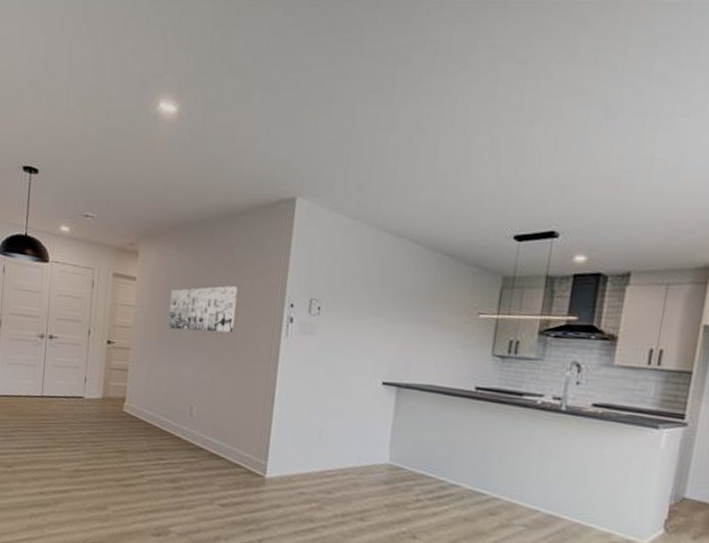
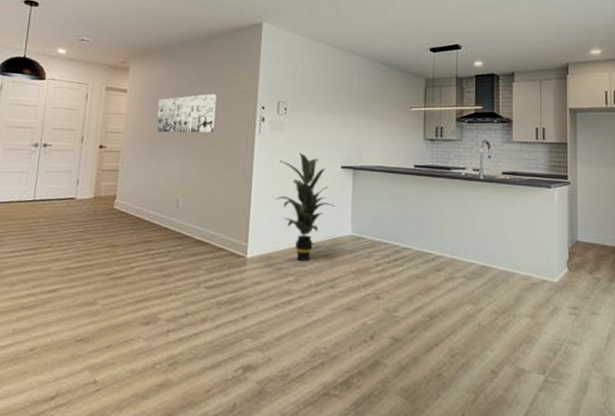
indoor plant: none [300,363,372,488] -> present [275,153,336,261]

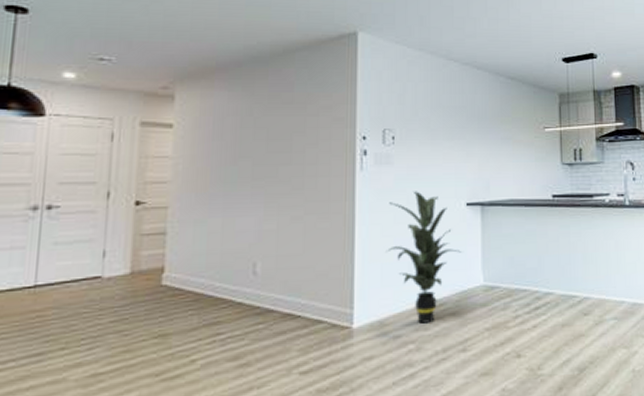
wall art: present [156,94,217,133] -> none [218,124,301,178]

